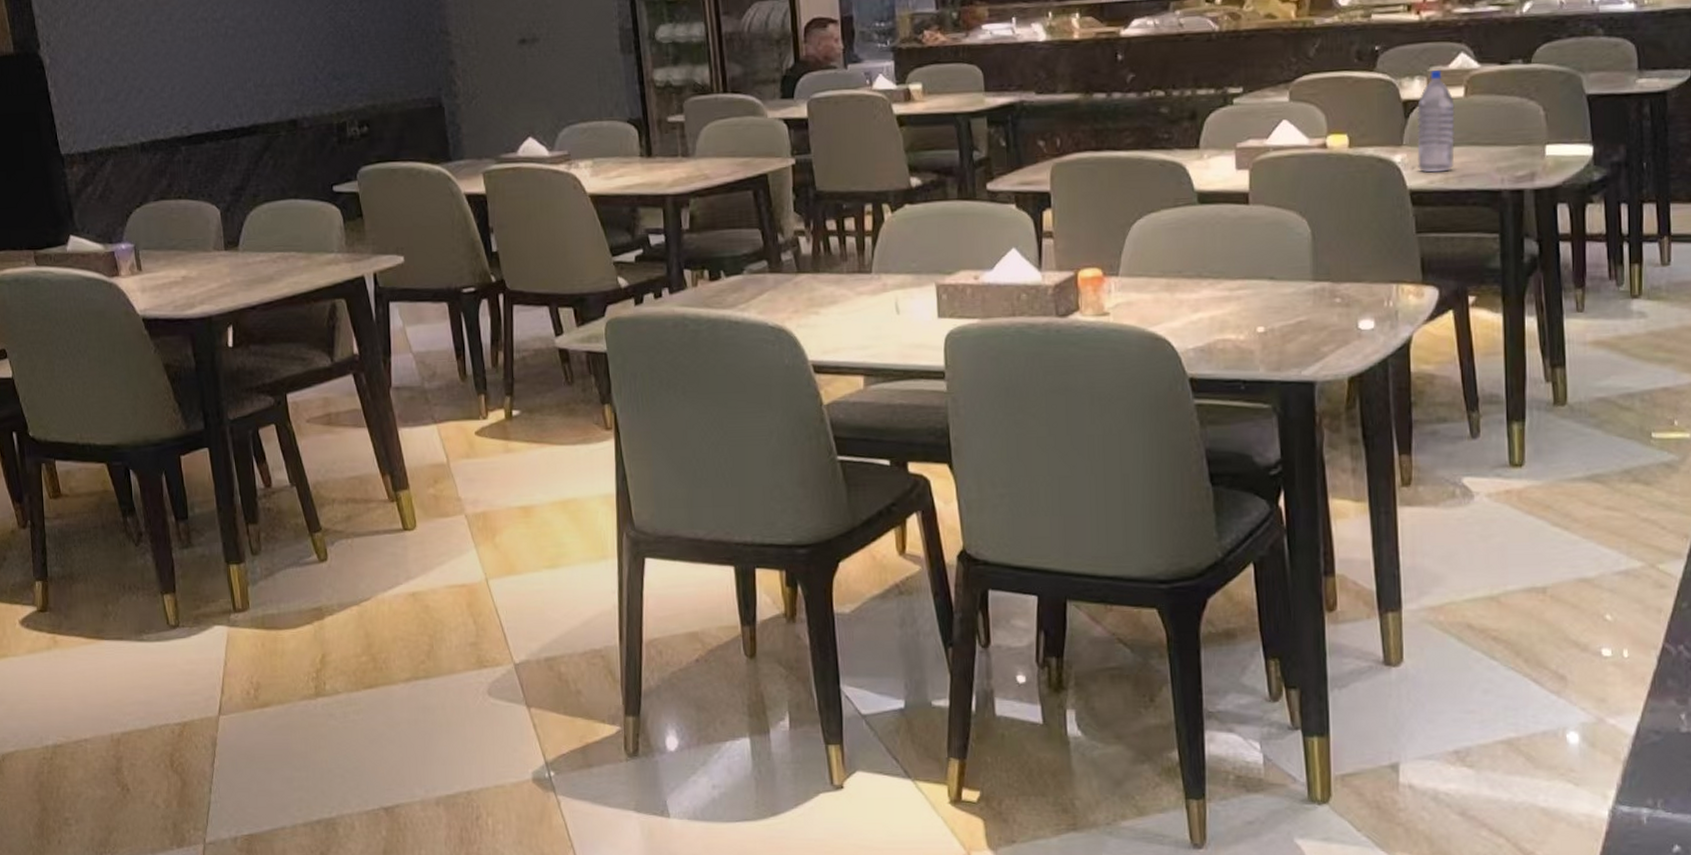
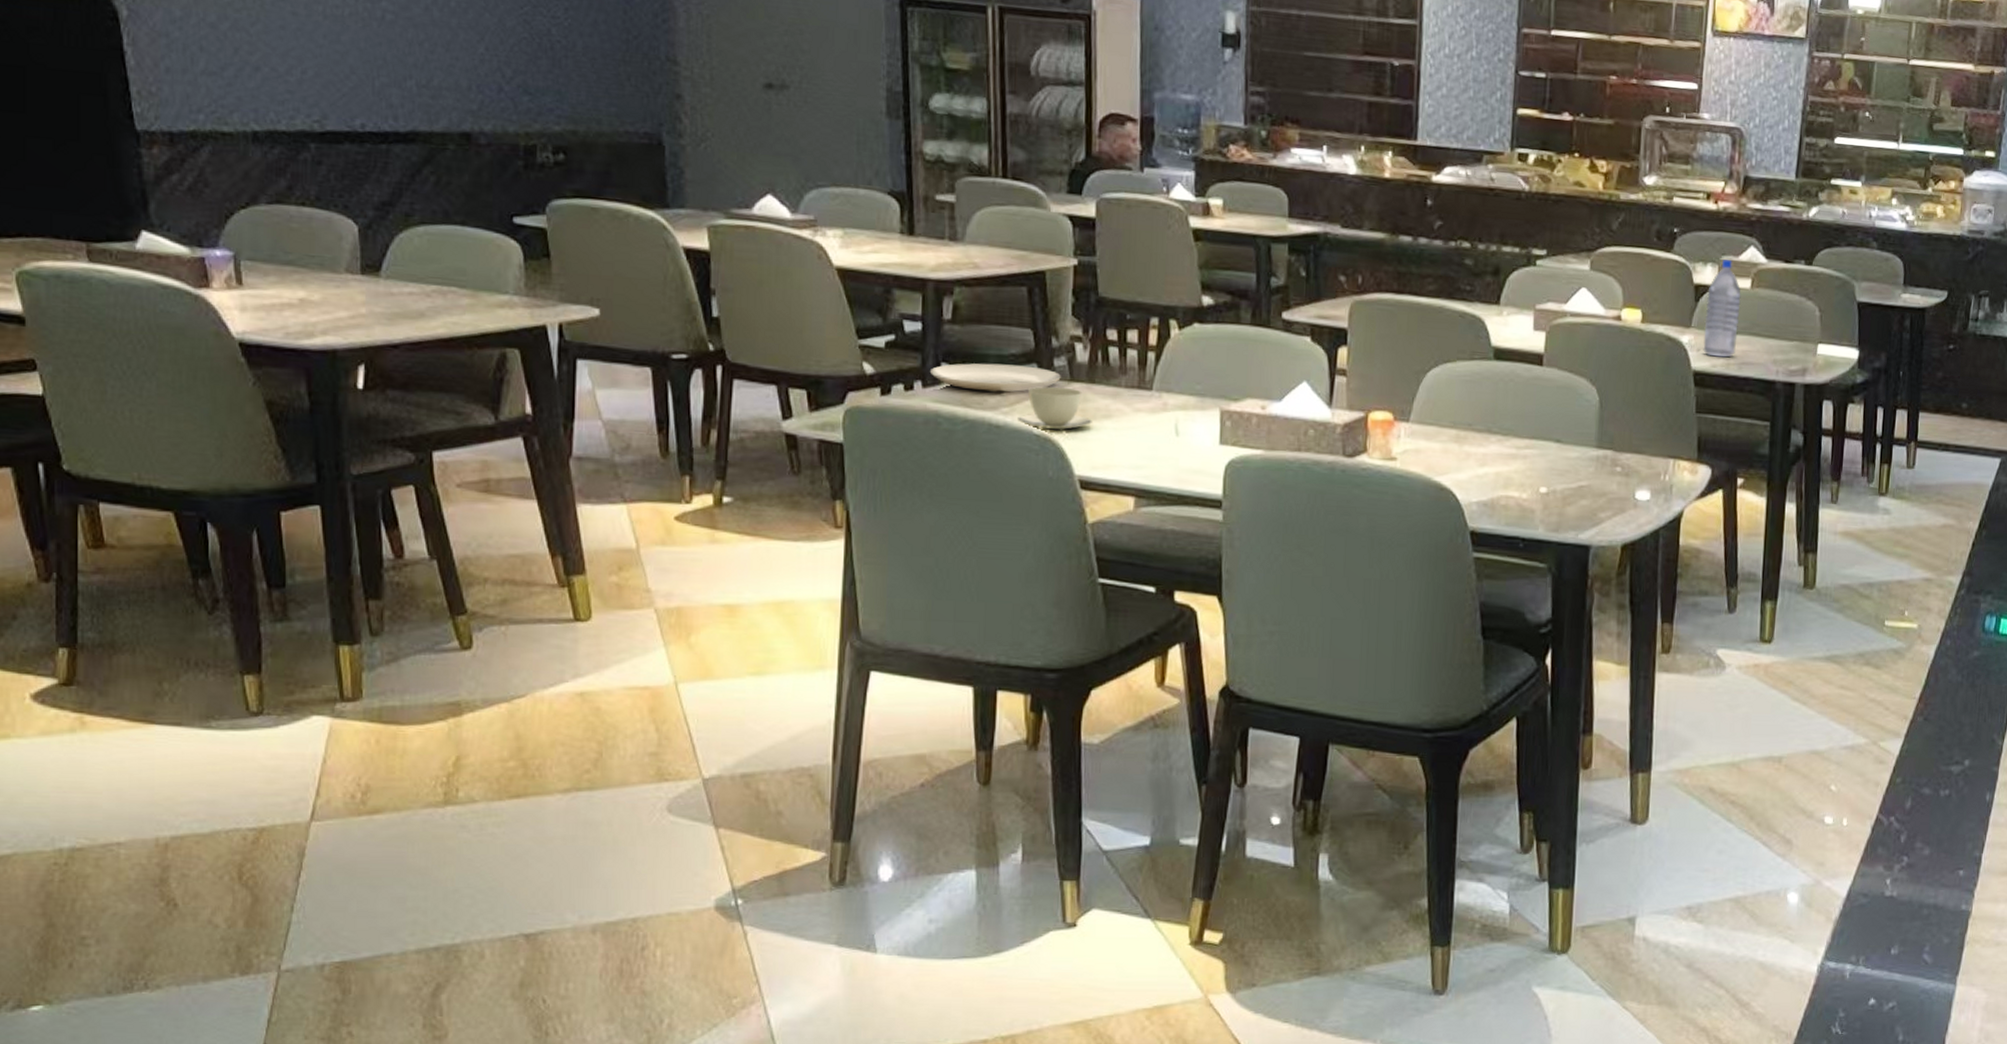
plate: none [674,263,789,292] -> present [929,363,1061,392]
teacup: none [754,280,820,320] -> present [1018,387,1092,430]

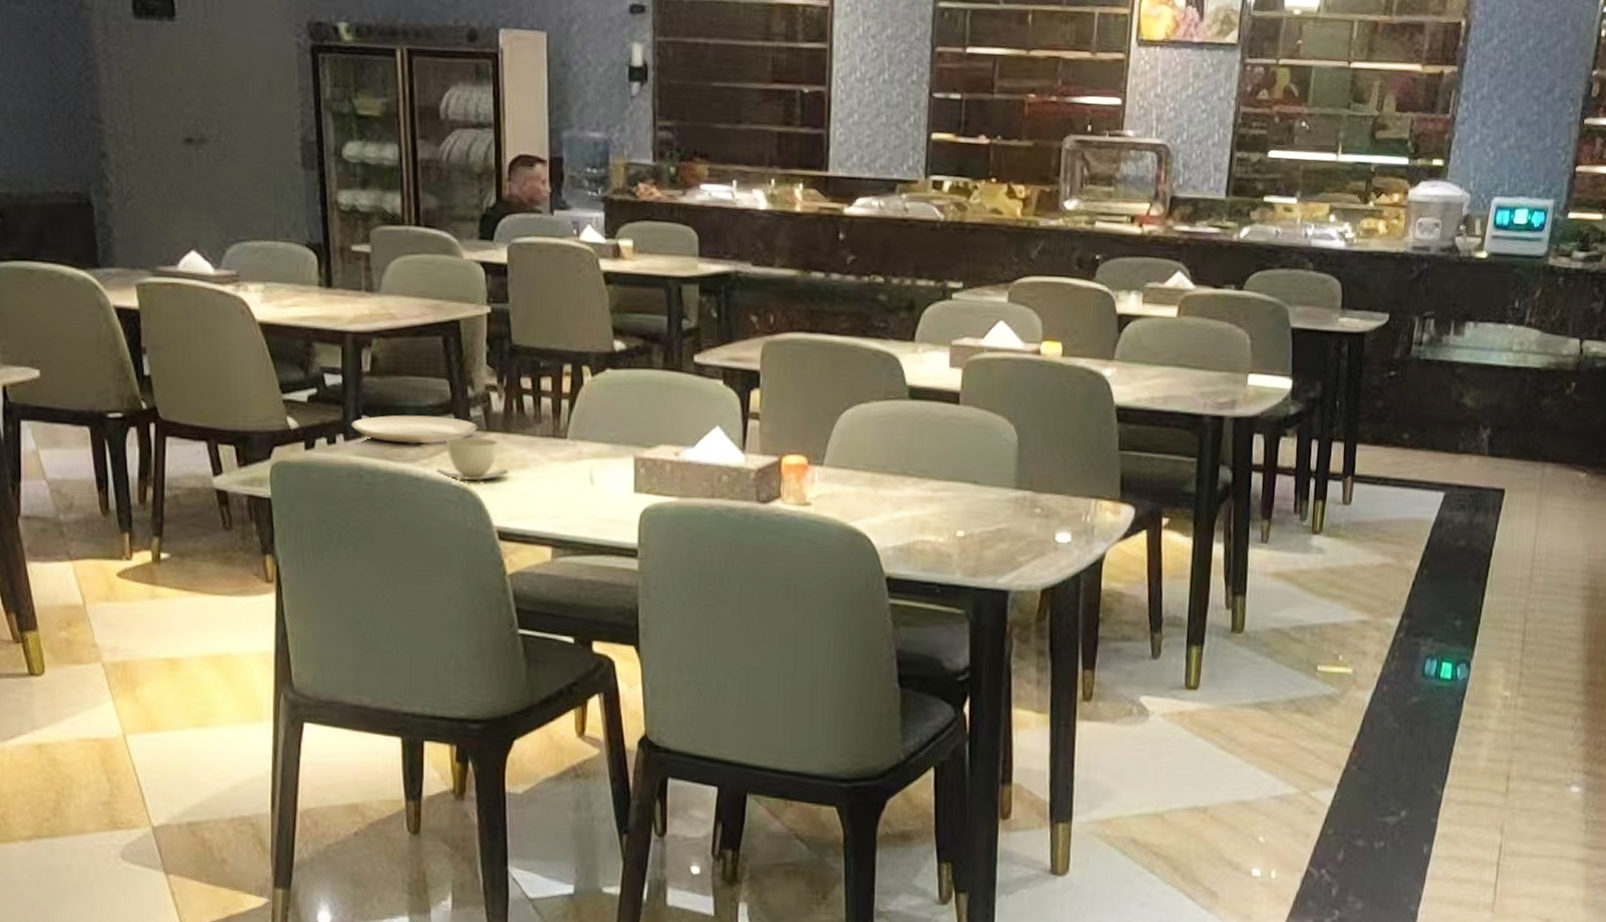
water bottle: present [1703,260,1741,357] -> none [1126,287,1167,391]

